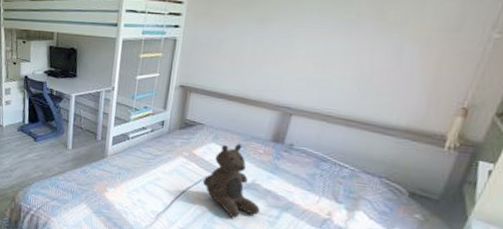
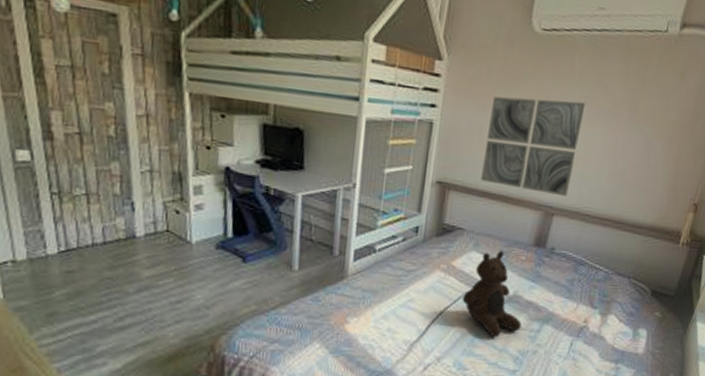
wall art: none [219,14,325,99] -> present [481,96,586,197]

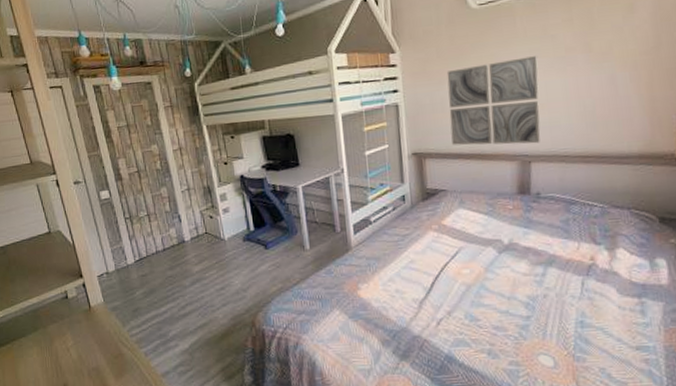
teddy bear: present [462,250,522,338] -> none [459,203,525,287]

